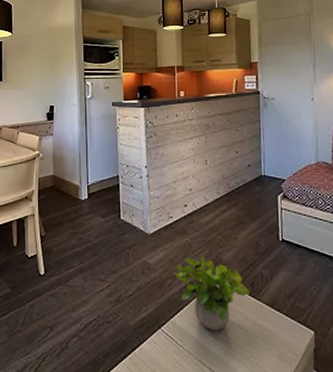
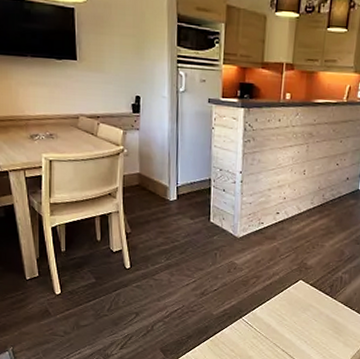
potted plant: present [172,255,251,331] -> none [257,259,329,322]

